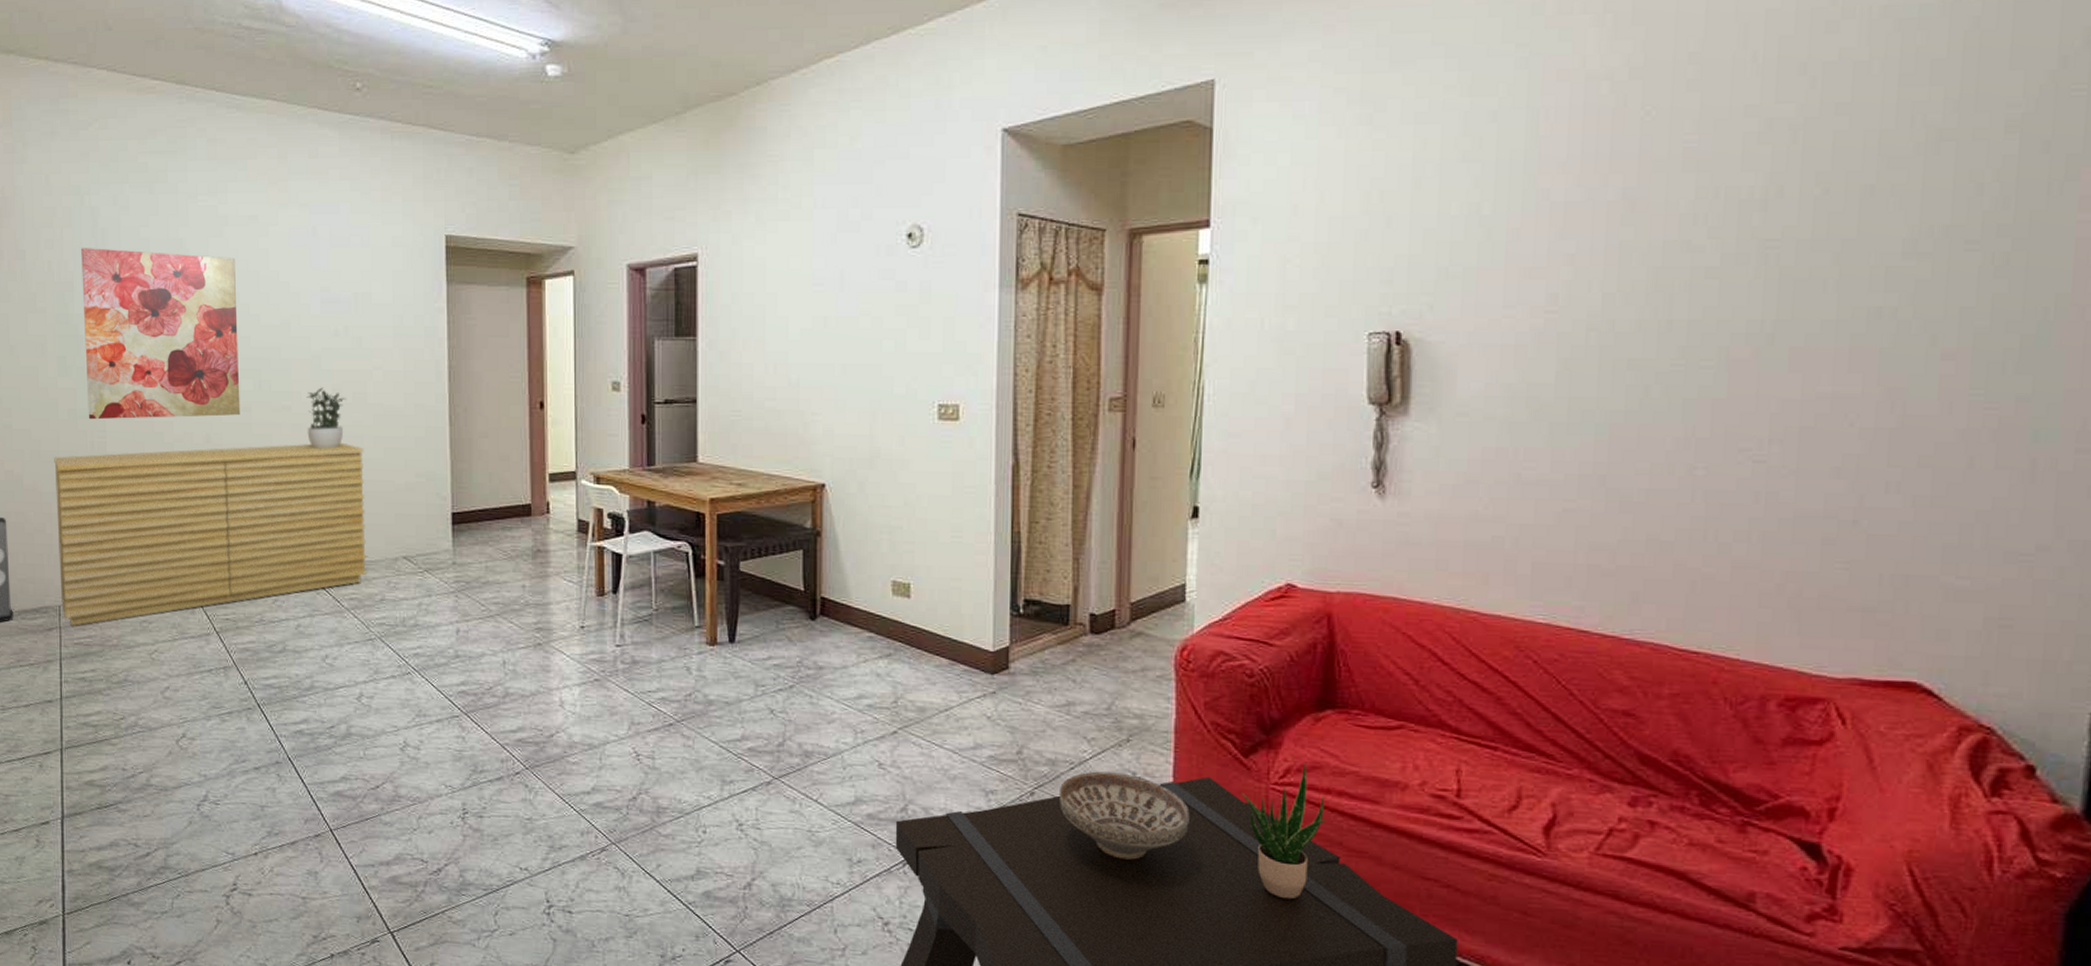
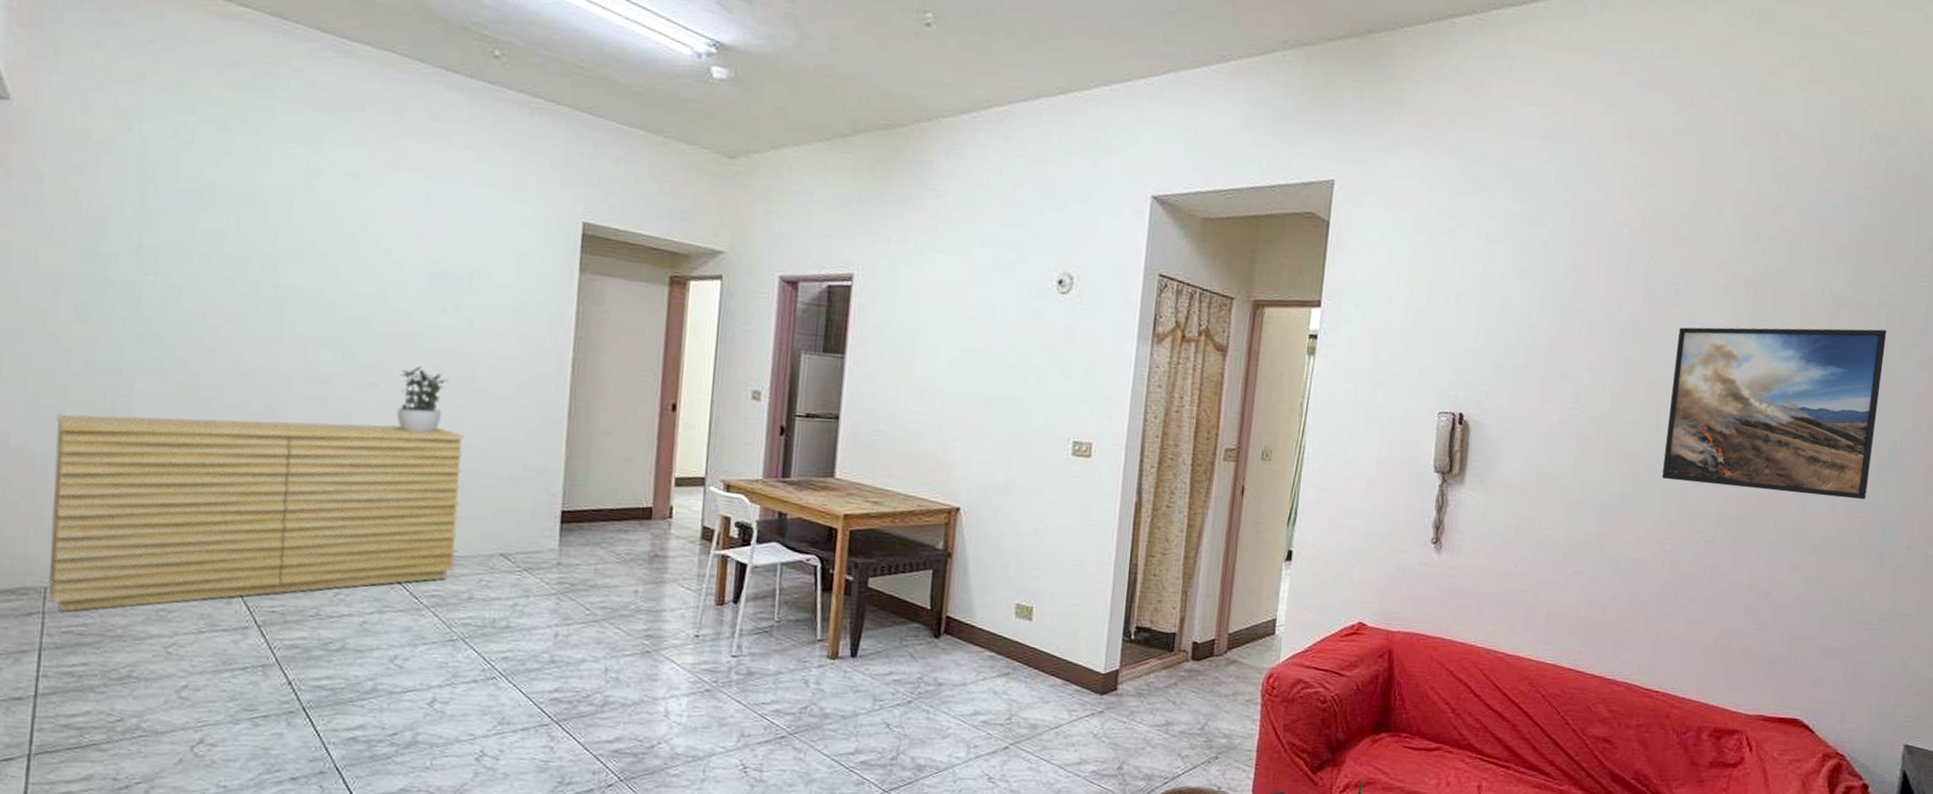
wall art: present [81,248,241,420] -> none [111,180,326,388]
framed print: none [1683,163,2021,392] -> present [1662,327,1887,500]

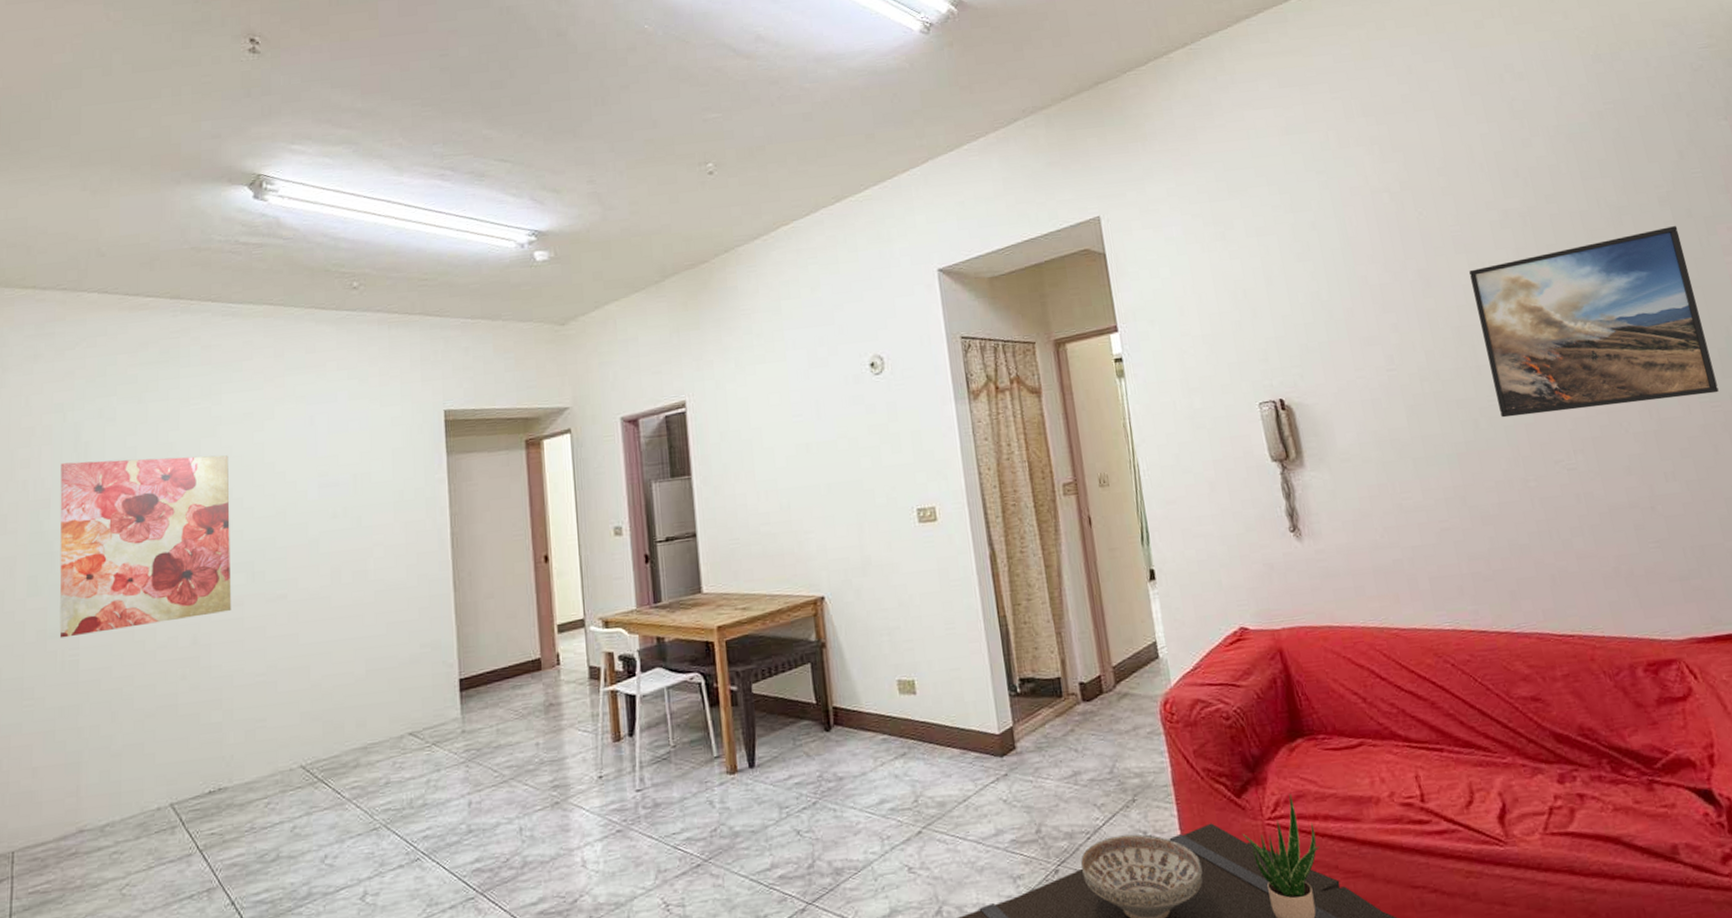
sideboard: present [49,414,465,612] -> none [15,623,369,873]
wall art: none [111,180,326,388] -> present [59,455,232,638]
potted plant: present [396,366,448,433] -> none [303,571,345,634]

